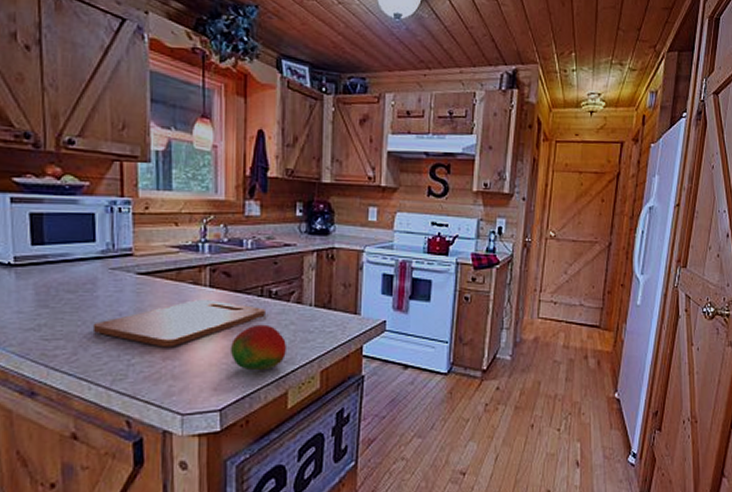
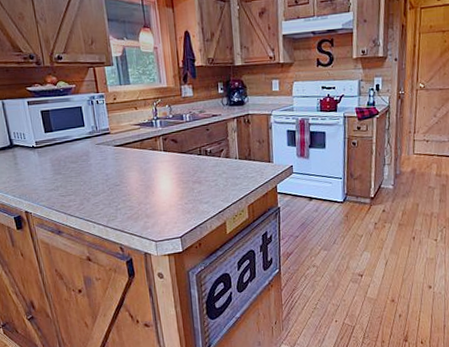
cutting board: present [92,298,265,348] -> none [90,160,204,196]
fruit: present [230,324,286,371] -> none [182,175,222,208]

